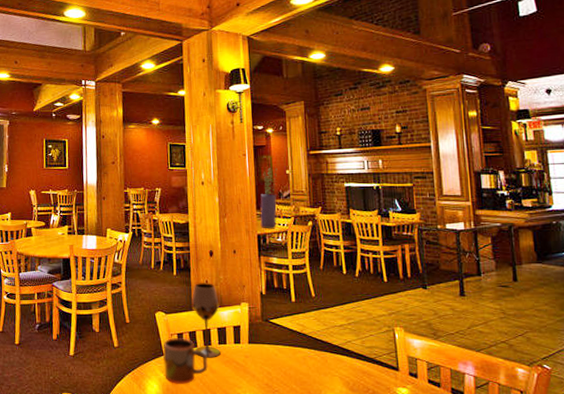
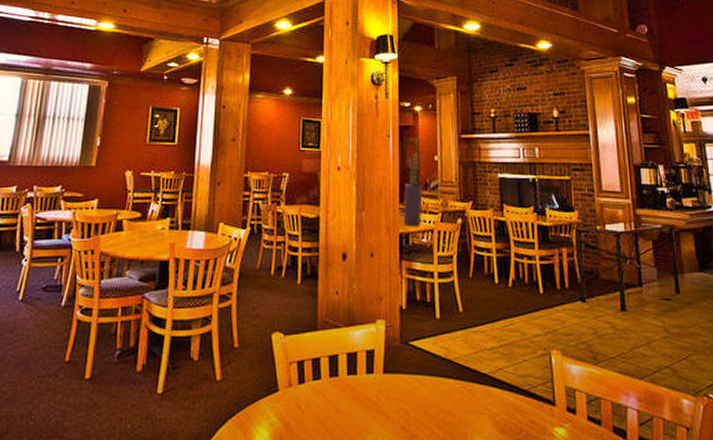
mug: present [163,338,208,384] -> none [277,367,333,430]
wineglass: present [192,282,221,358] -> none [317,293,351,394]

